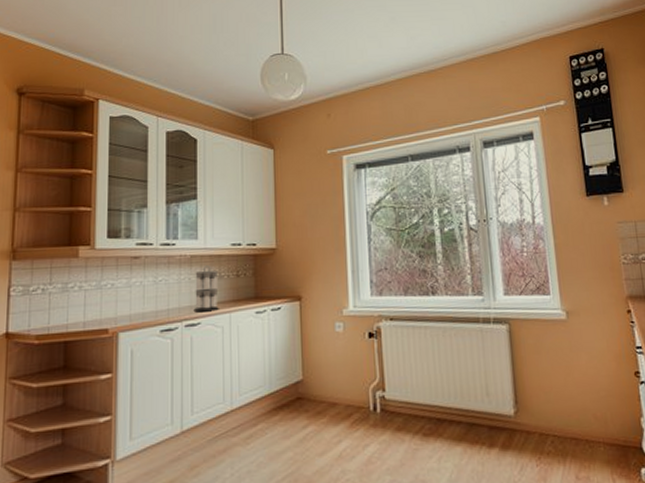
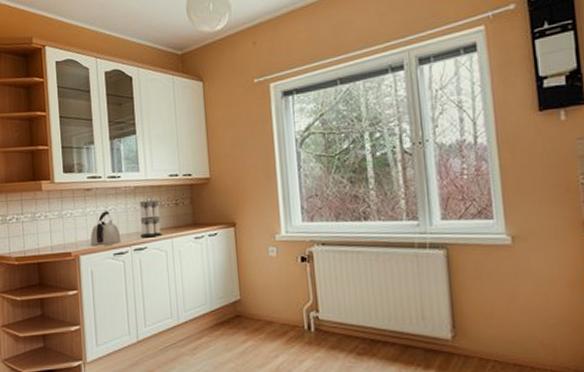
kettle: none [133,282,171,323] -> present [90,211,121,247]

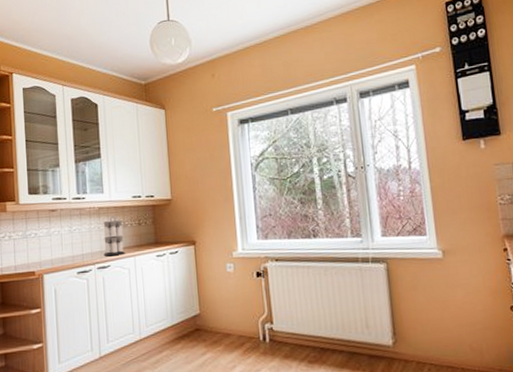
kettle: present [90,211,121,247] -> none [54,231,85,266]

